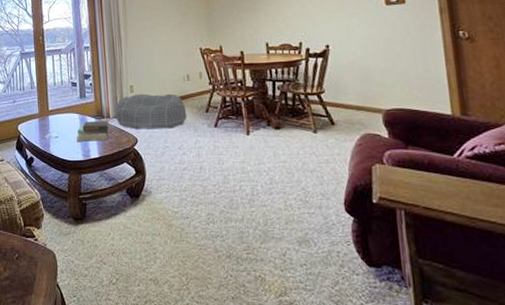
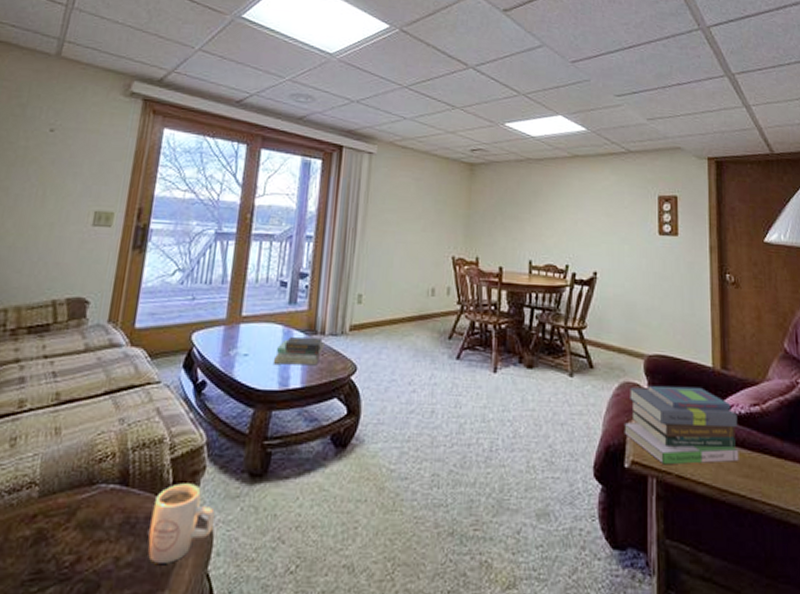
mug: none [14,226,56,278] -> present [148,483,215,563]
dog bed: present [115,93,187,130] -> none [332,306,425,356]
books: none [368,133,487,199] -> present [624,385,739,465]

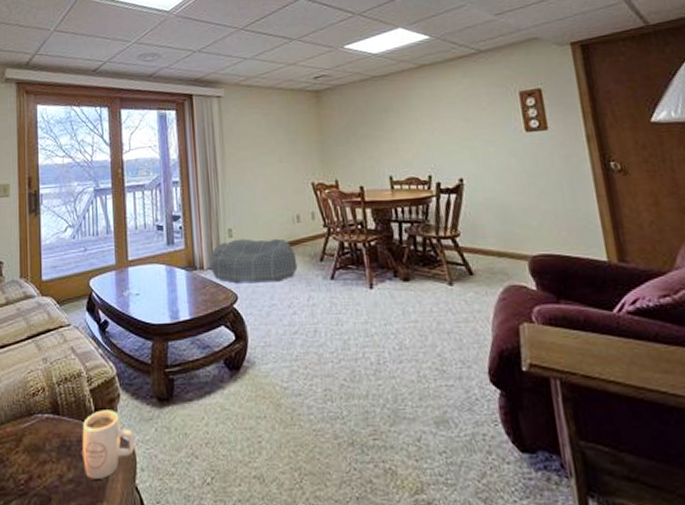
books: present [272,337,324,366] -> none [161,273,205,300]
dog bed: none [332,306,425,356] -> present [210,238,298,284]
books: present [624,385,739,465] -> none [515,283,654,366]

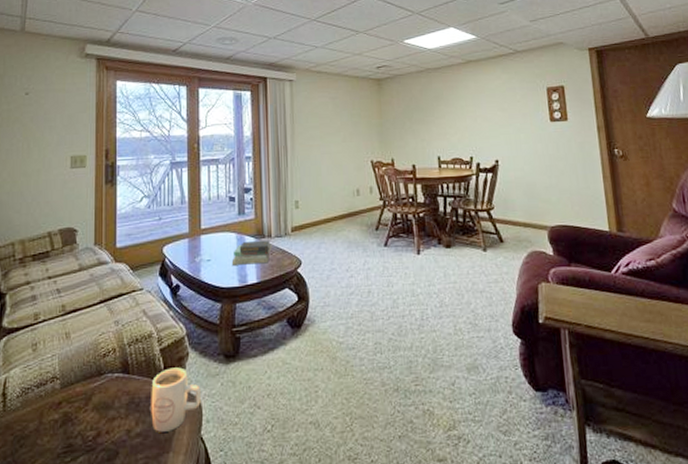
books: none [161,273,205,300] -> present [231,241,272,265]
dog bed: present [210,238,298,284] -> none [277,209,356,251]

